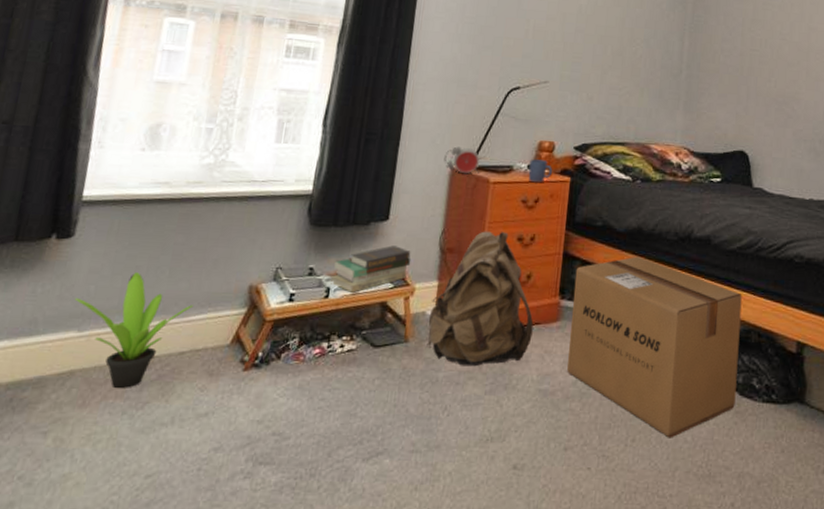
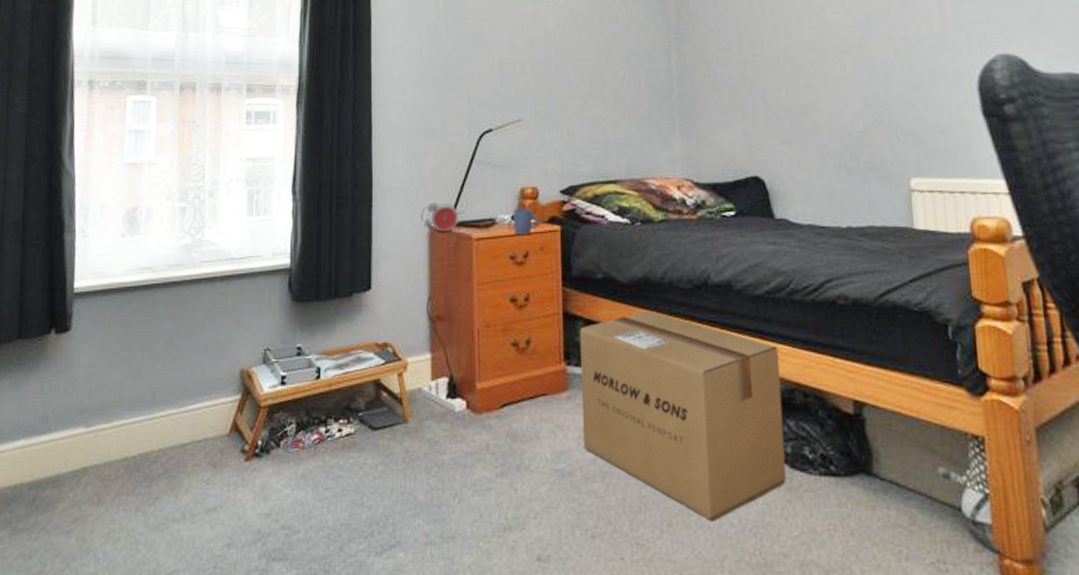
potted plant: present [75,272,193,388] -> none [79,363,189,484]
books: present [330,245,412,293] -> none [319,317,400,371]
backpack: present [426,231,534,367] -> none [426,294,540,447]

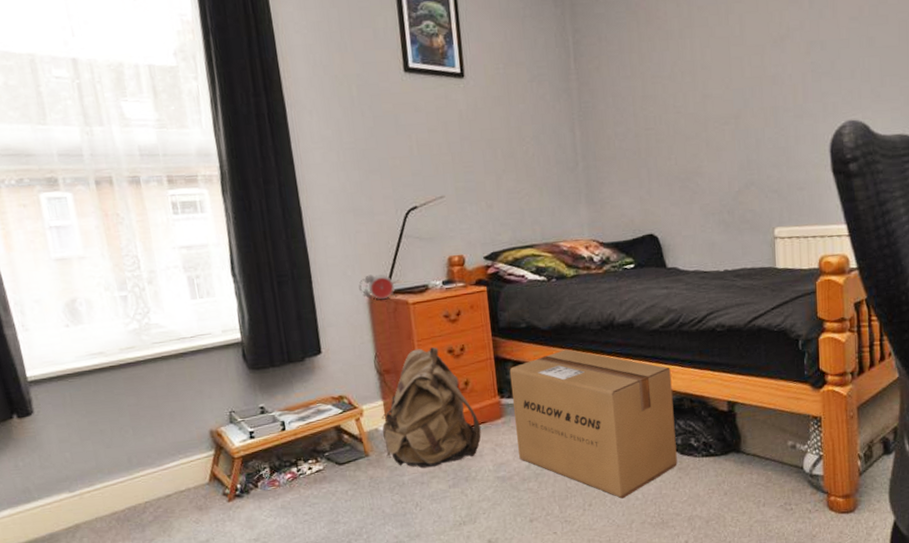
backpack: none [426,294,540,447] -> present [381,347,481,469]
mug: present [513,209,540,235] -> none [443,274,468,298]

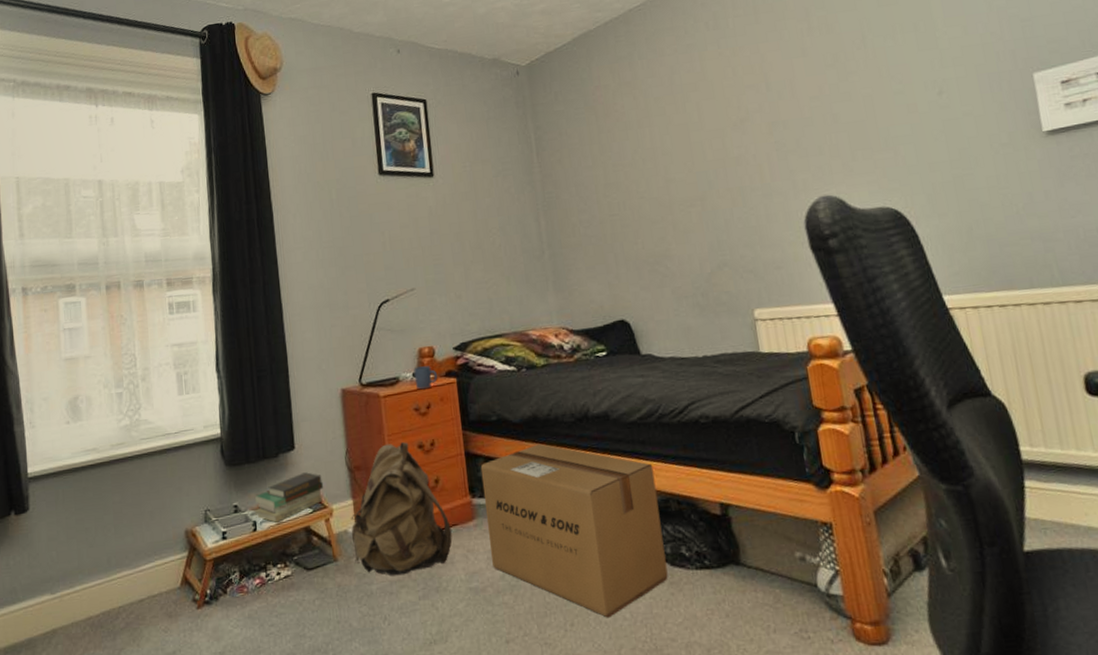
books: none [281,375,353,423] -> present [254,472,324,523]
alarm clock: present [358,274,398,300] -> none [332,367,370,393]
mug: none [443,274,468,298] -> present [413,366,438,390]

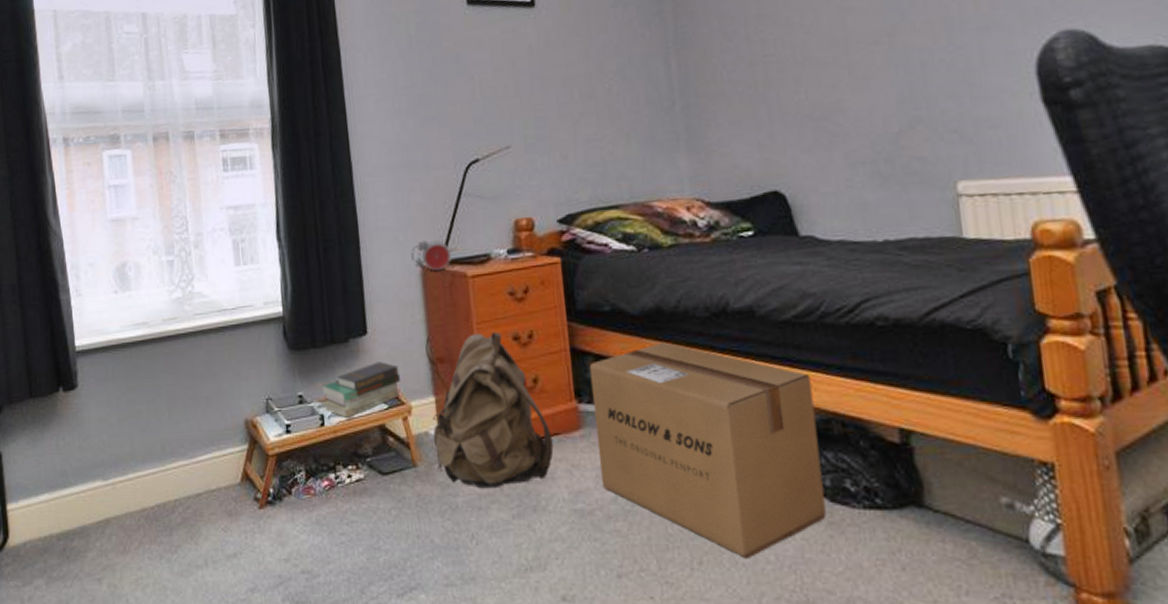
alarm clock: none [332,367,370,393] -> present [411,240,456,271]
mug: present [413,366,438,390] -> none [508,241,538,270]

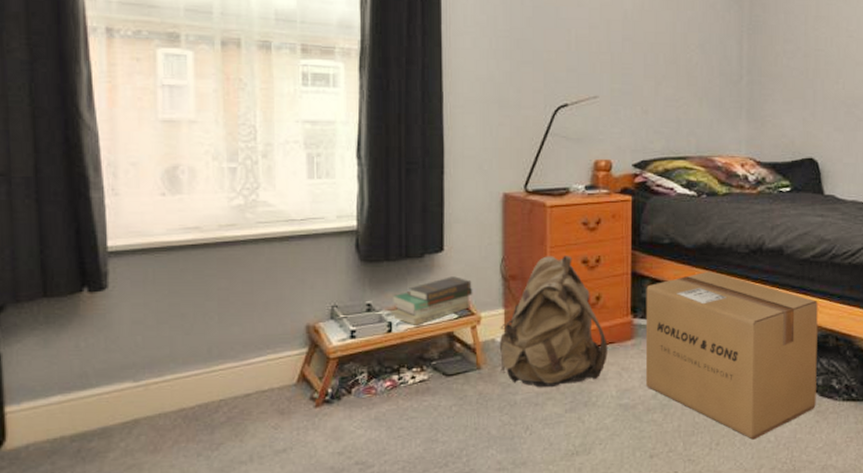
alarm clock: present [411,240,456,271] -> none [494,171,538,199]

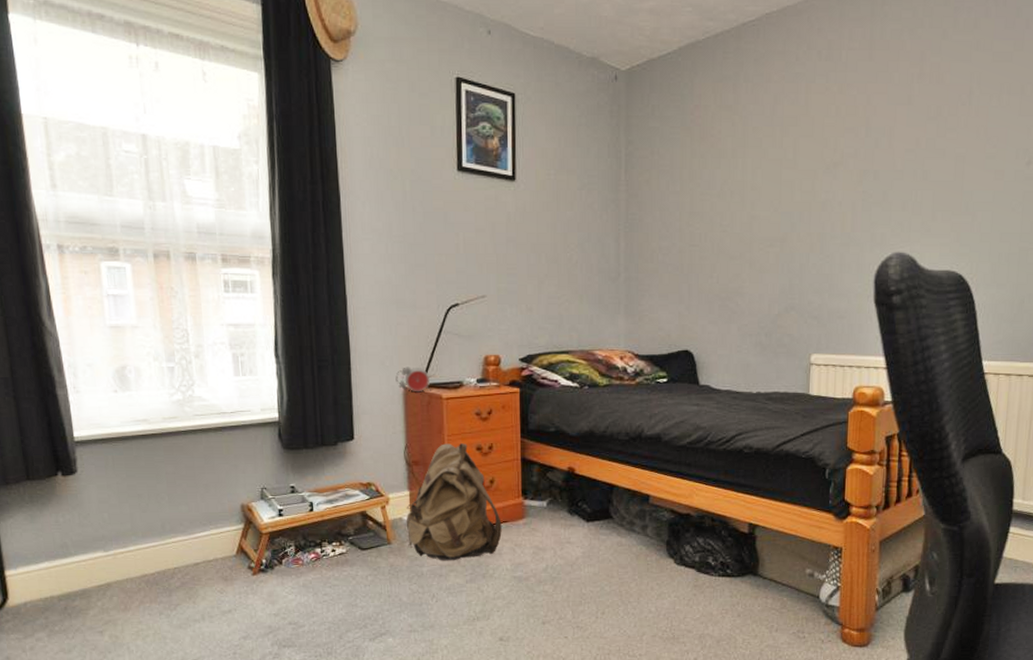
books: present [390,276,473,325] -> none [311,462,382,505]
alarm clock: none [494,171,538,199] -> present [395,367,434,392]
box: present [645,271,818,440] -> none [535,457,695,610]

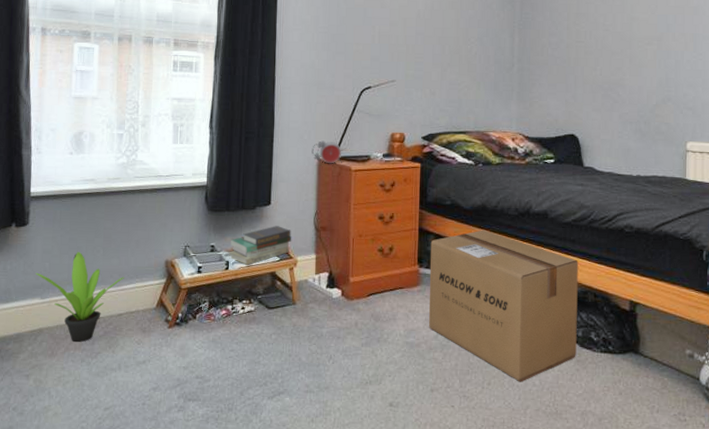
potted plant: none [93,500,196,594] -> present [35,252,124,342]
books: none [311,462,382,505] -> present [228,226,292,265]
backpack: present [406,443,502,561] -> none [310,212,398,324]
box: none [535,457,695,610] -> present [429,230,578,382]

